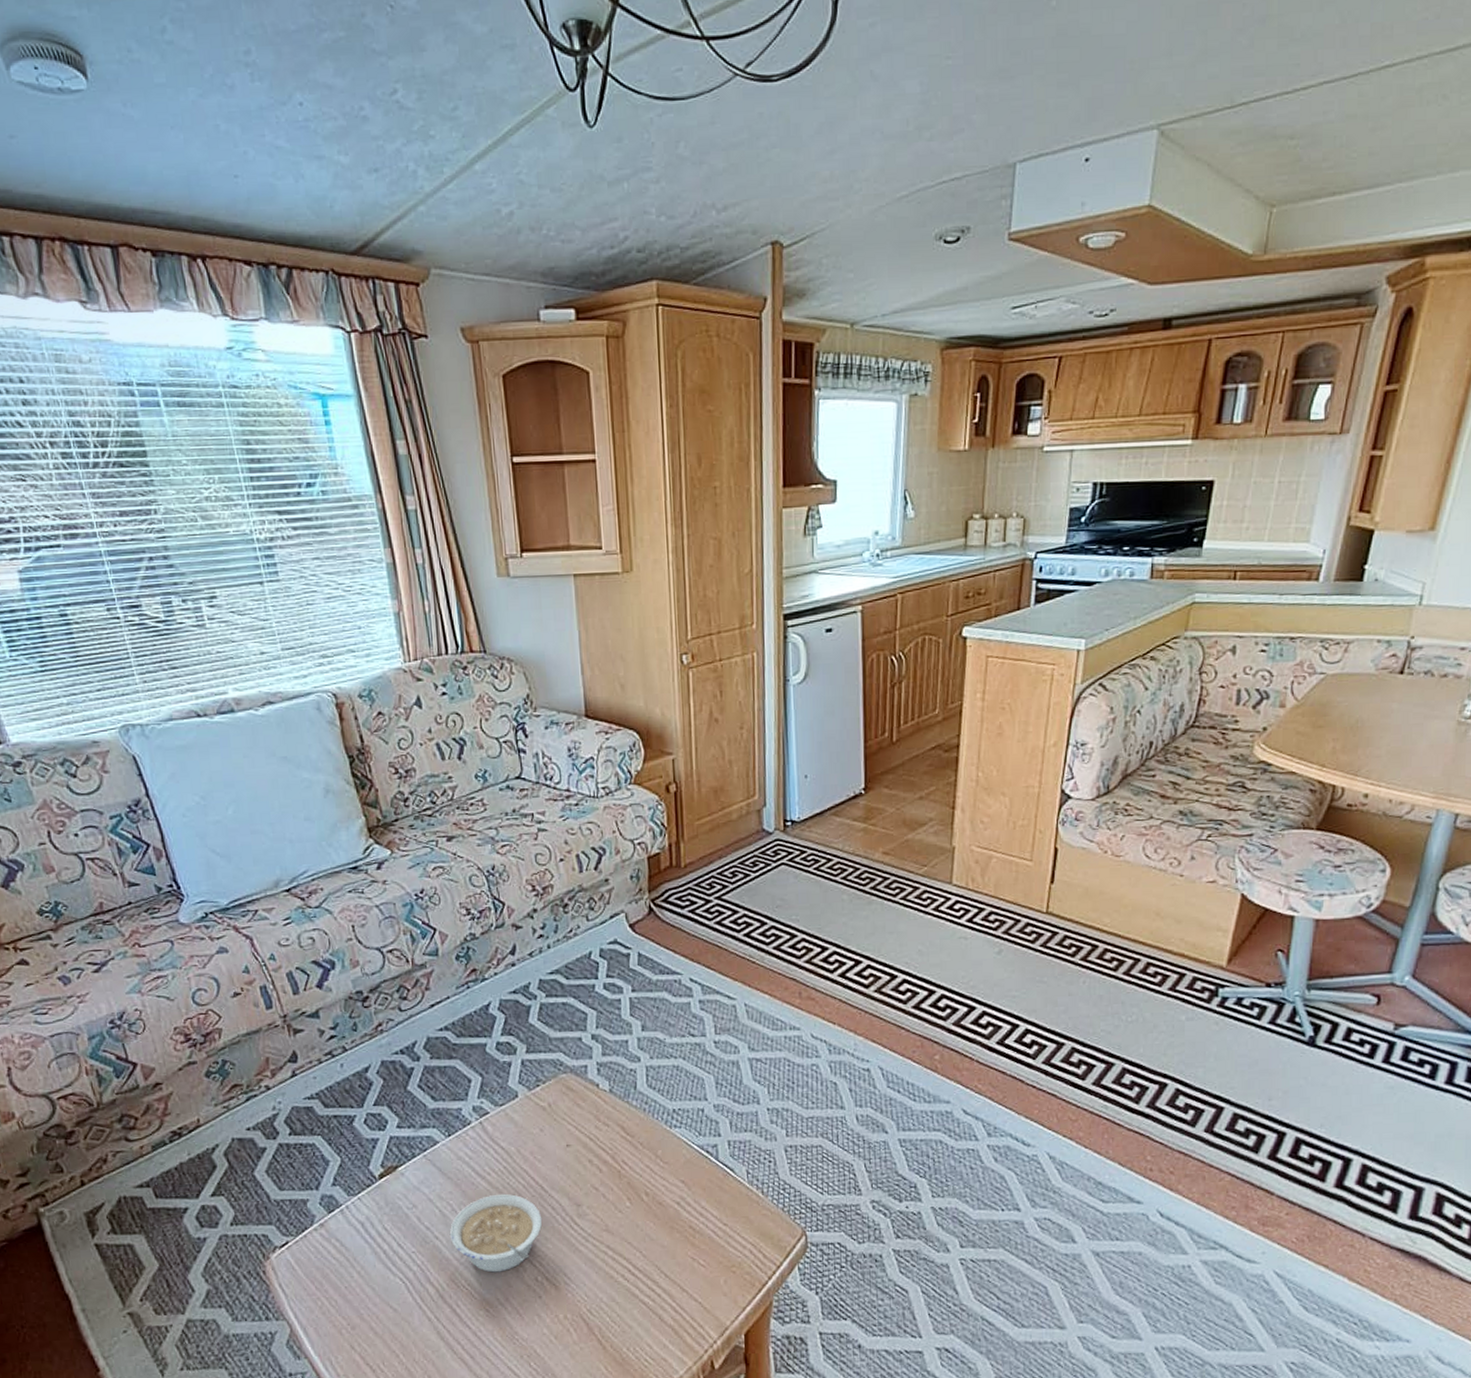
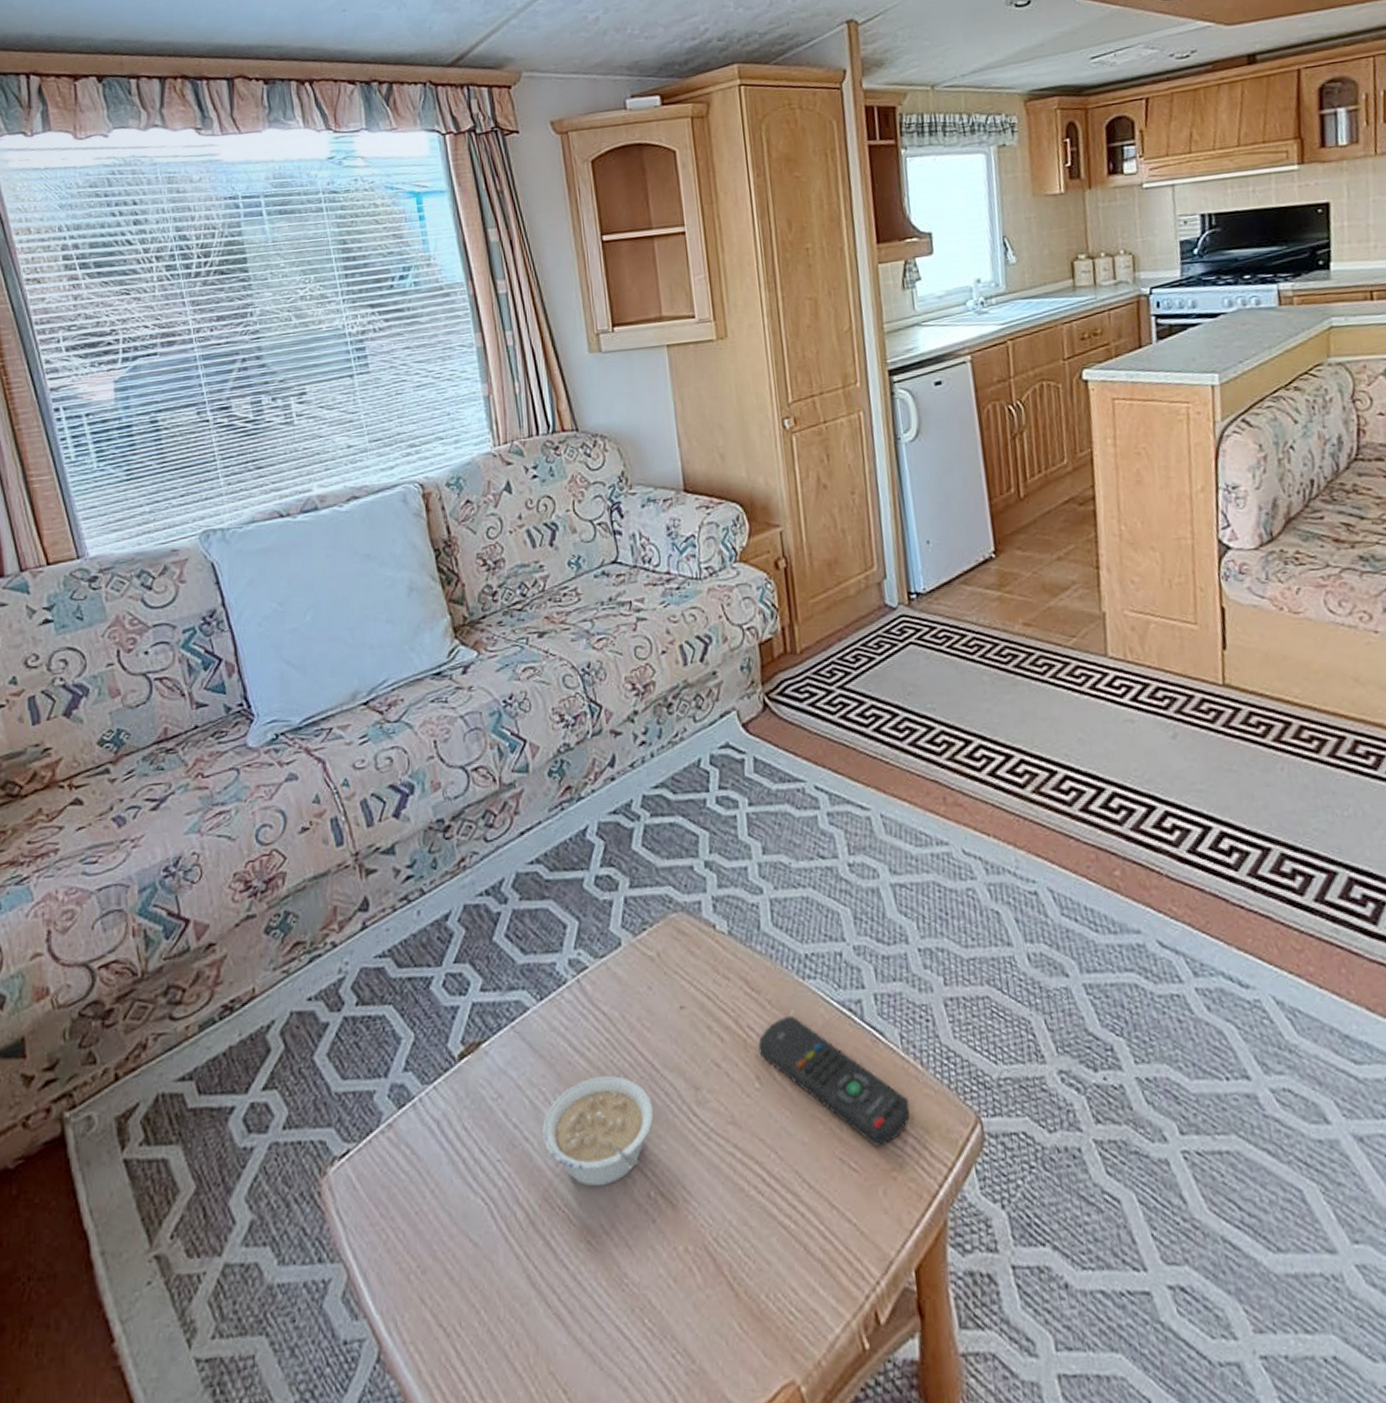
remote control: none [630,1155,751,1250] -> present [758,1016,911,1147]

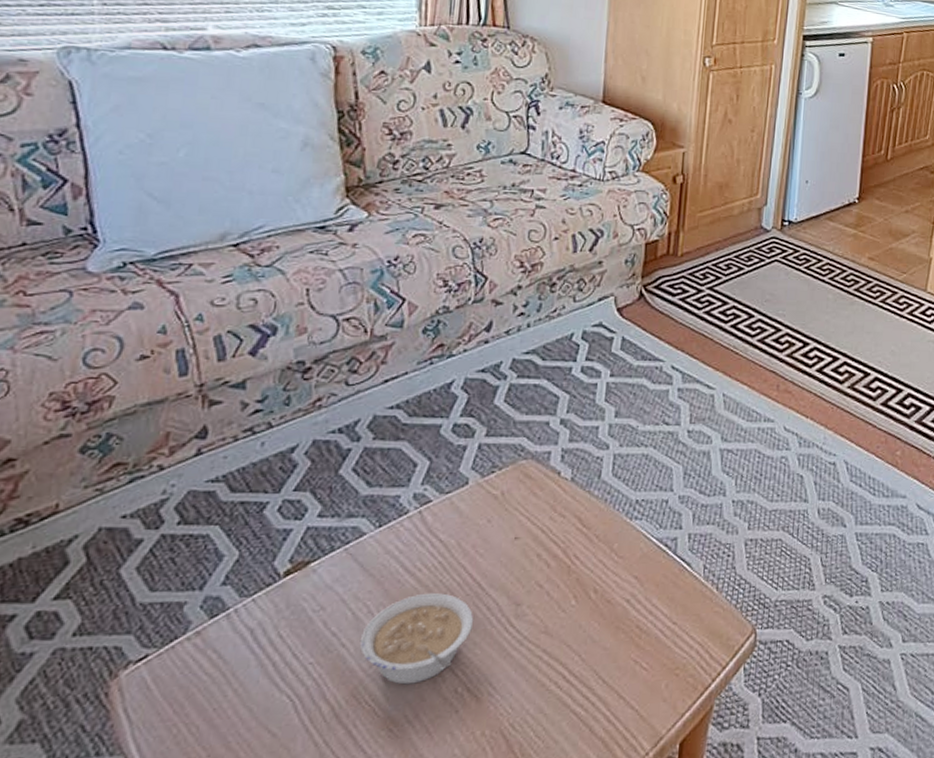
remote control: present [758,1016,911,1147] -> none [580,549,701,651]

